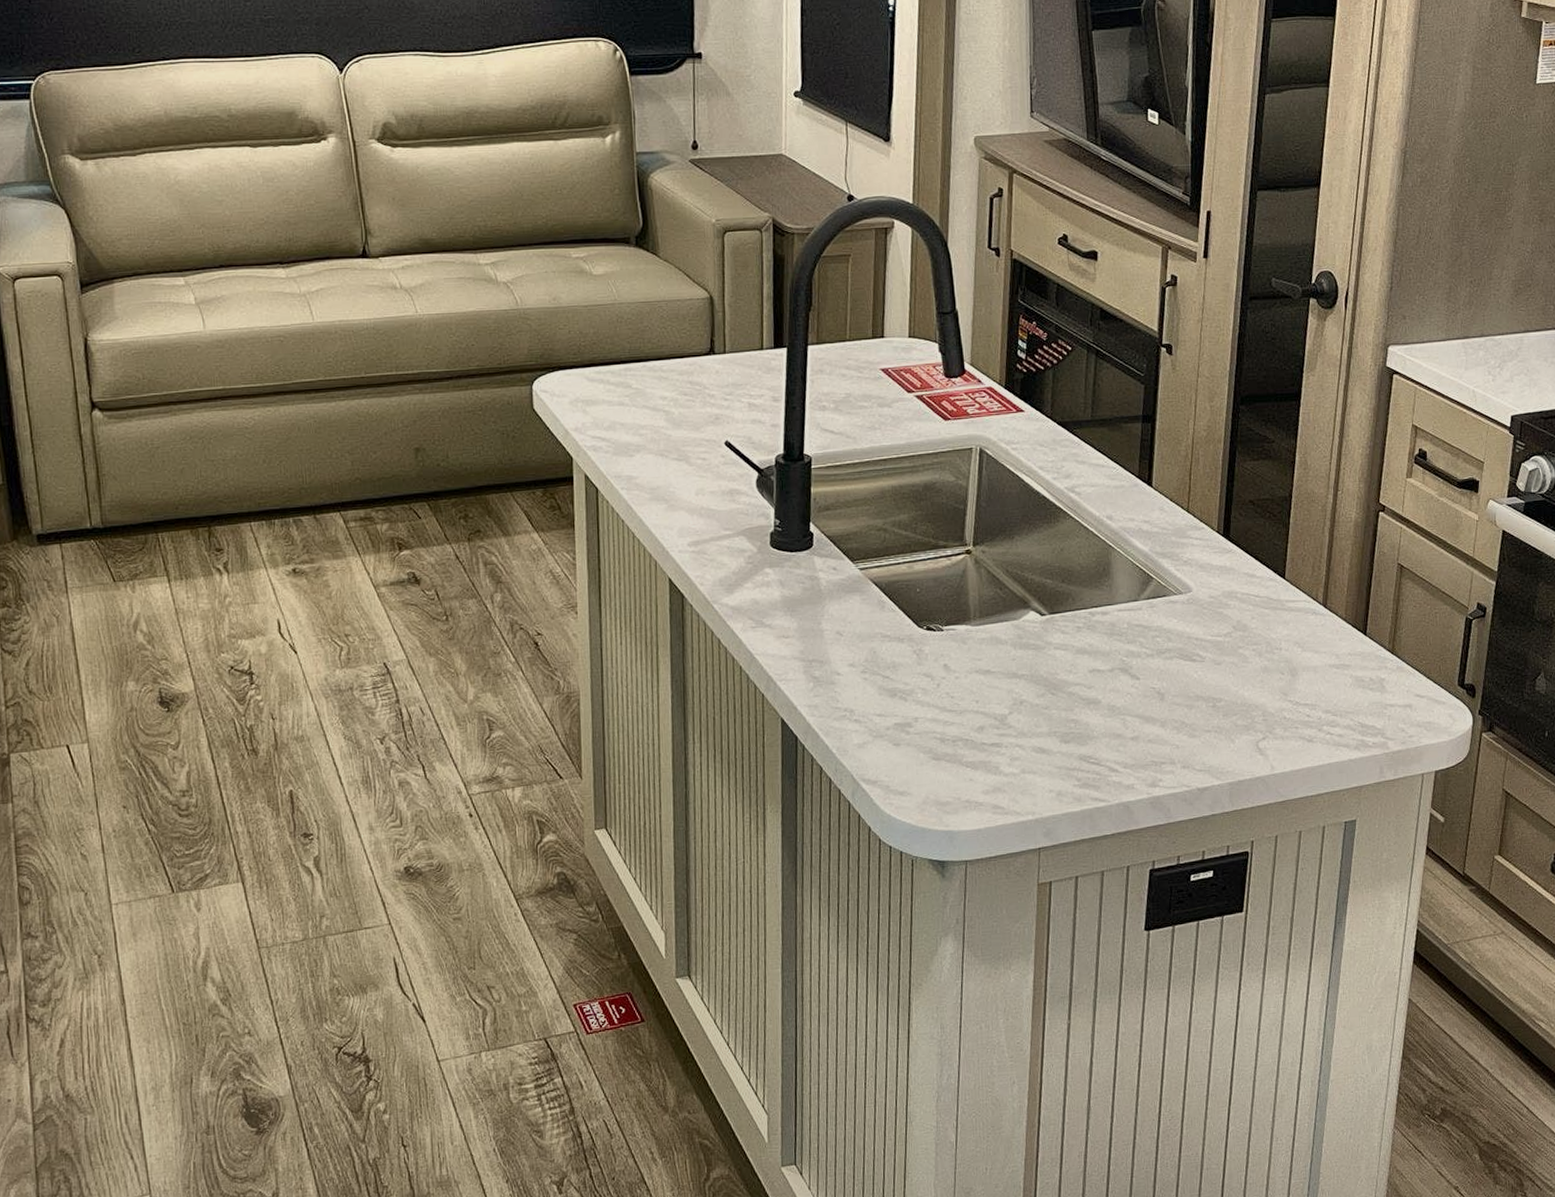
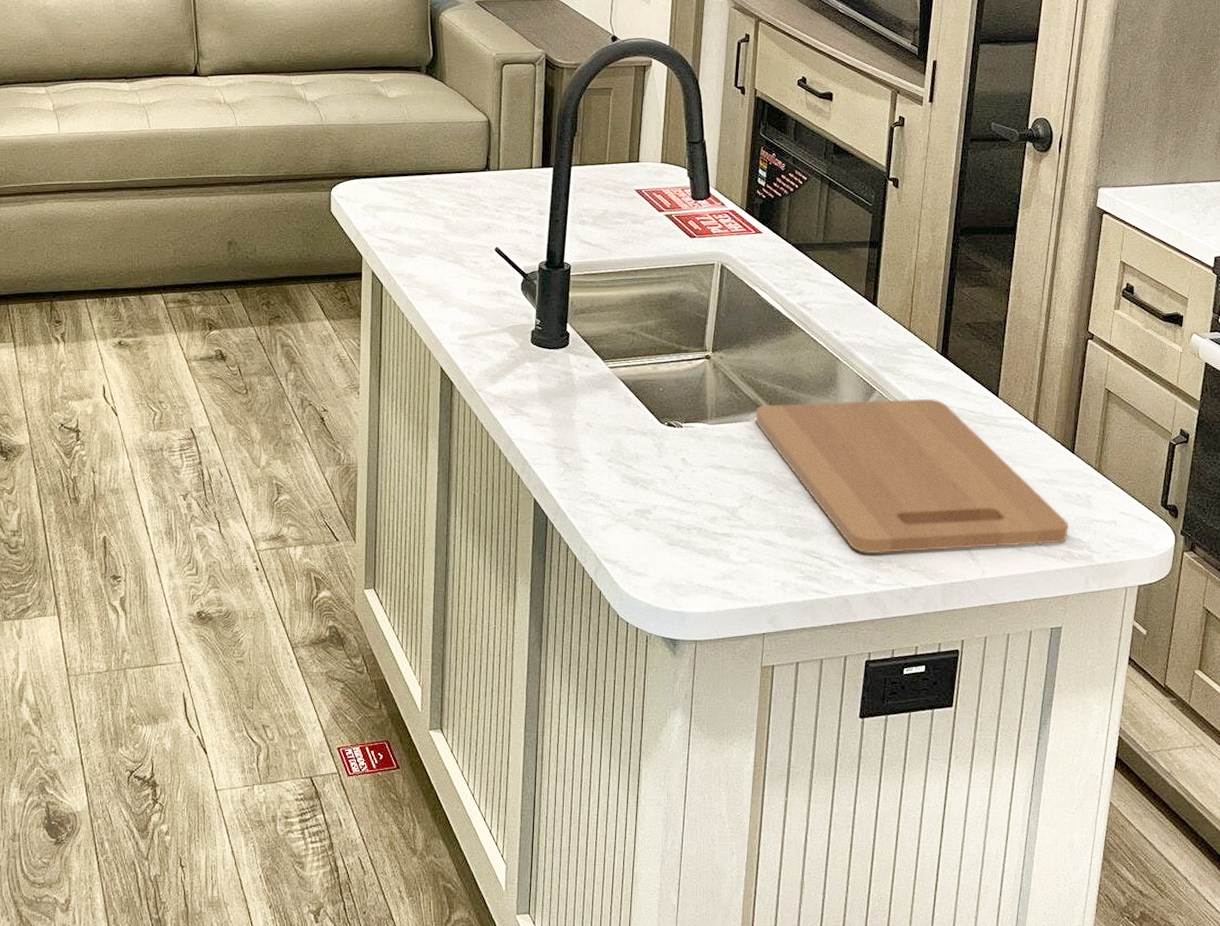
cutting board: none [1023,584,1362,755] -> present [755,398,1068,554]

